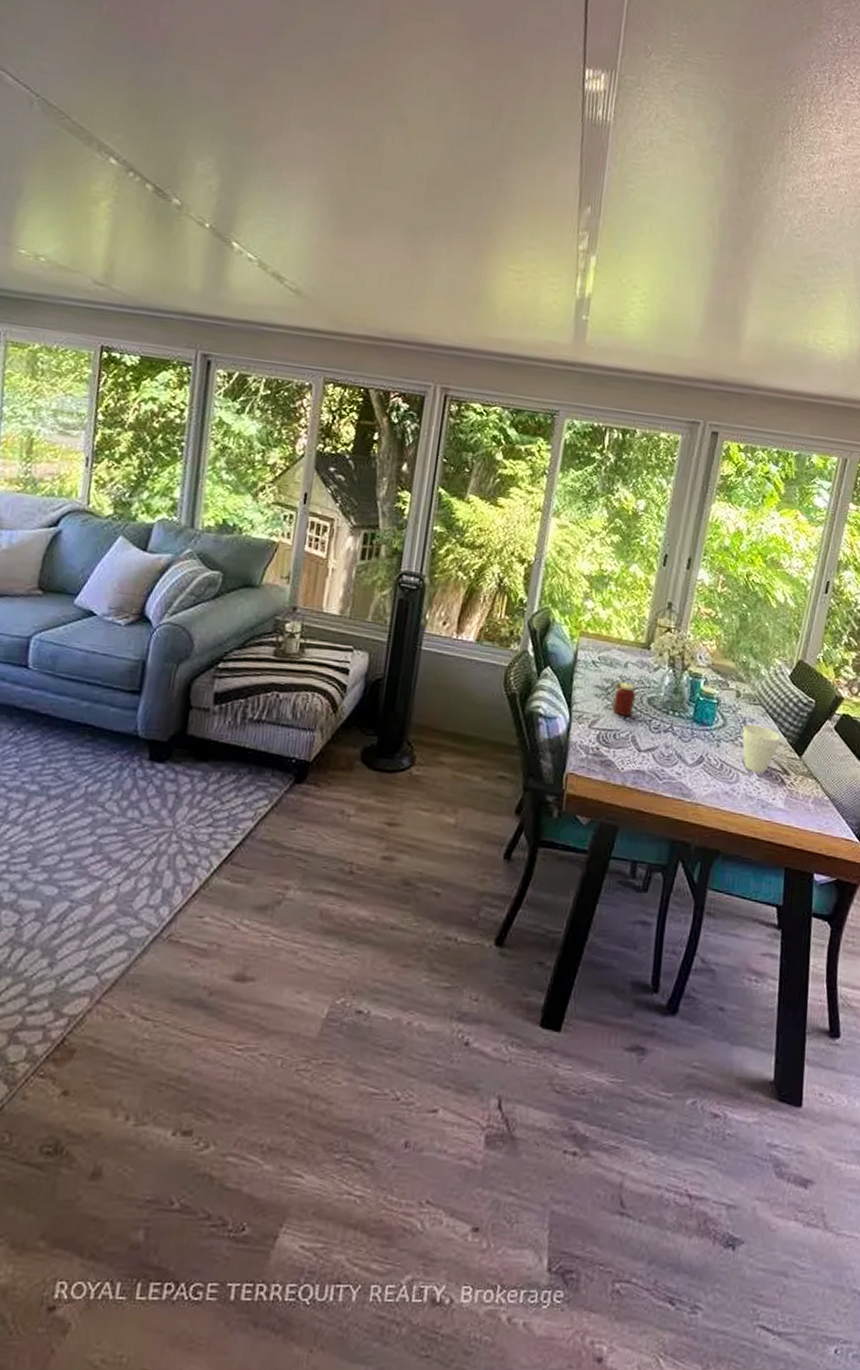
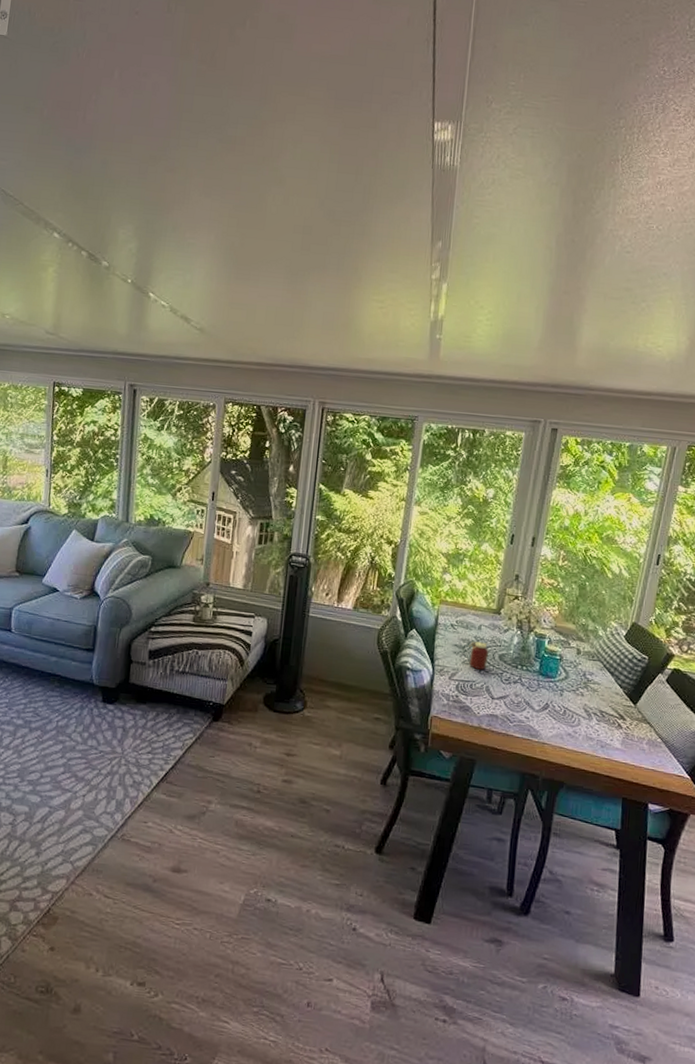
cup: present [742,724,781,774] -> none [582,676,618,719]

